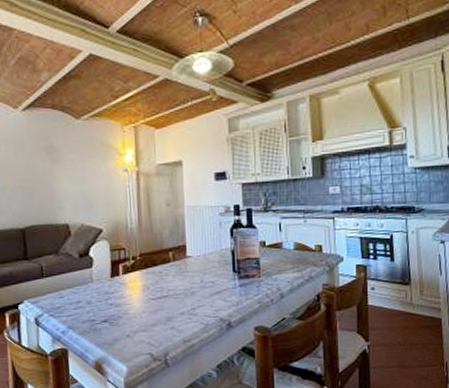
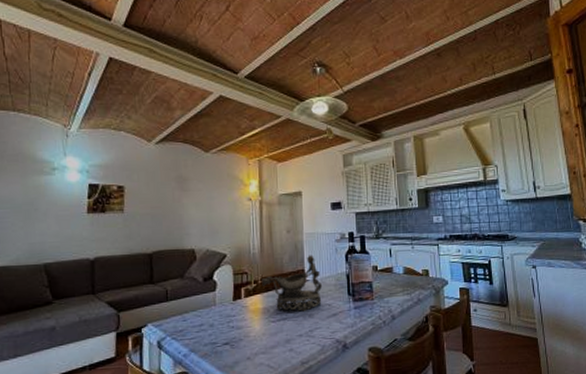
decorative bowl: none [140,229,206,289] -> present [261,255,323,311]

